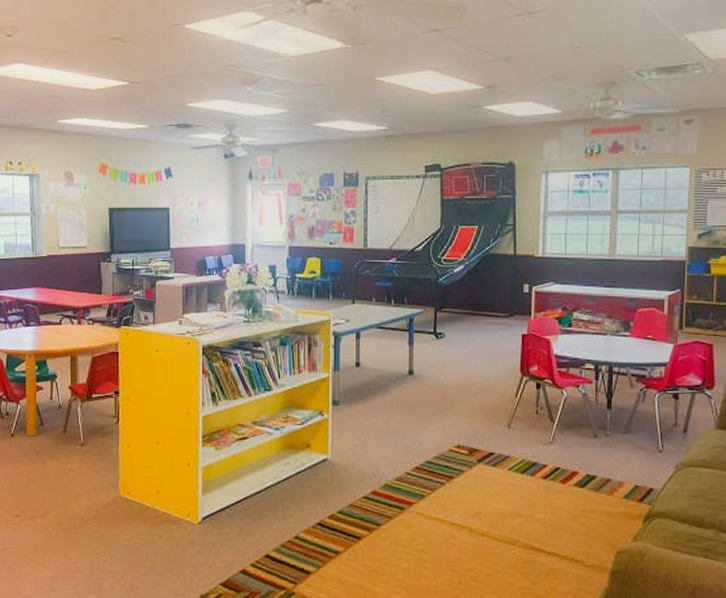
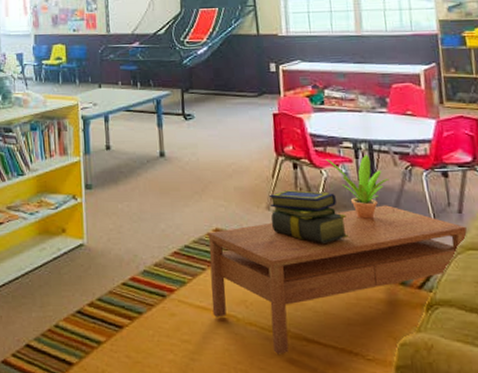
coffee table: none [448,424,689,562] -> present [208,205,467,354]
stack of books: none [510,409,581,460] -> present [268,190,348,243]
potted plant: none [568,376,625,437] -> present [326,155,389,219]

